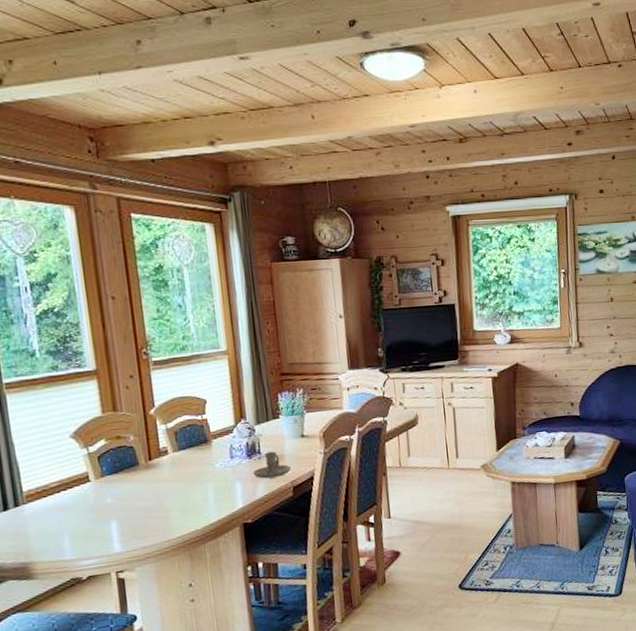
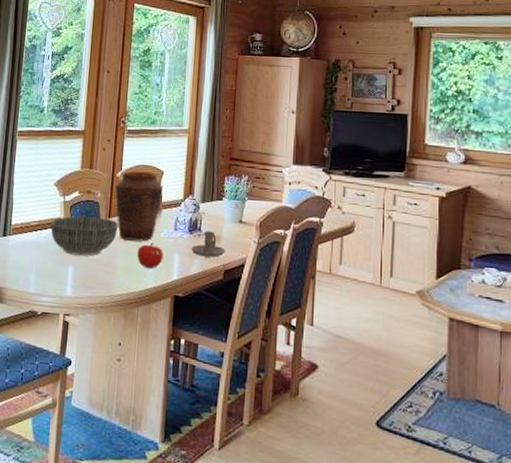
bowl: none [75,461,164,509] -> present [50,216,119,256]
vase: none [149,403,210,480] -> present [114,171,163,242]
fruit: none [192,475,223,503] -> present [137,242,164,268]

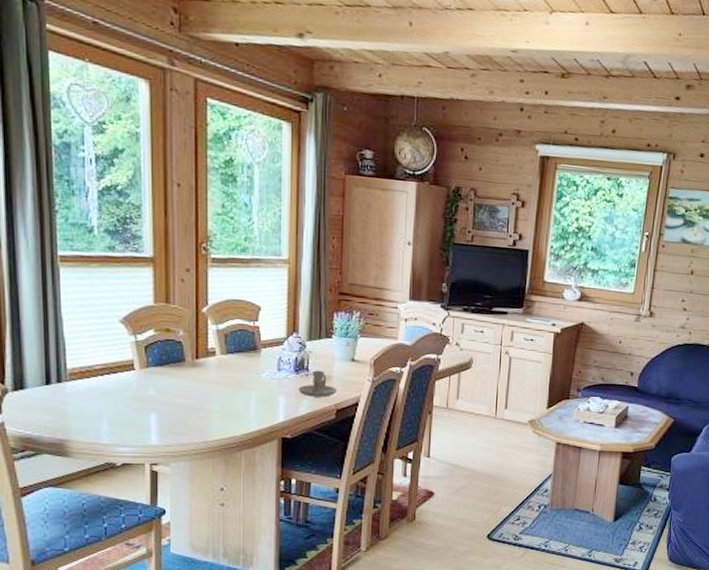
bowl: present [50,216,119,256] -> none [120,357,210,401]
vase: present [114,171,163,242] -> none [200,306,261,383]
fruit: present [137,242,164,268] -> none [235,384,266,411]

